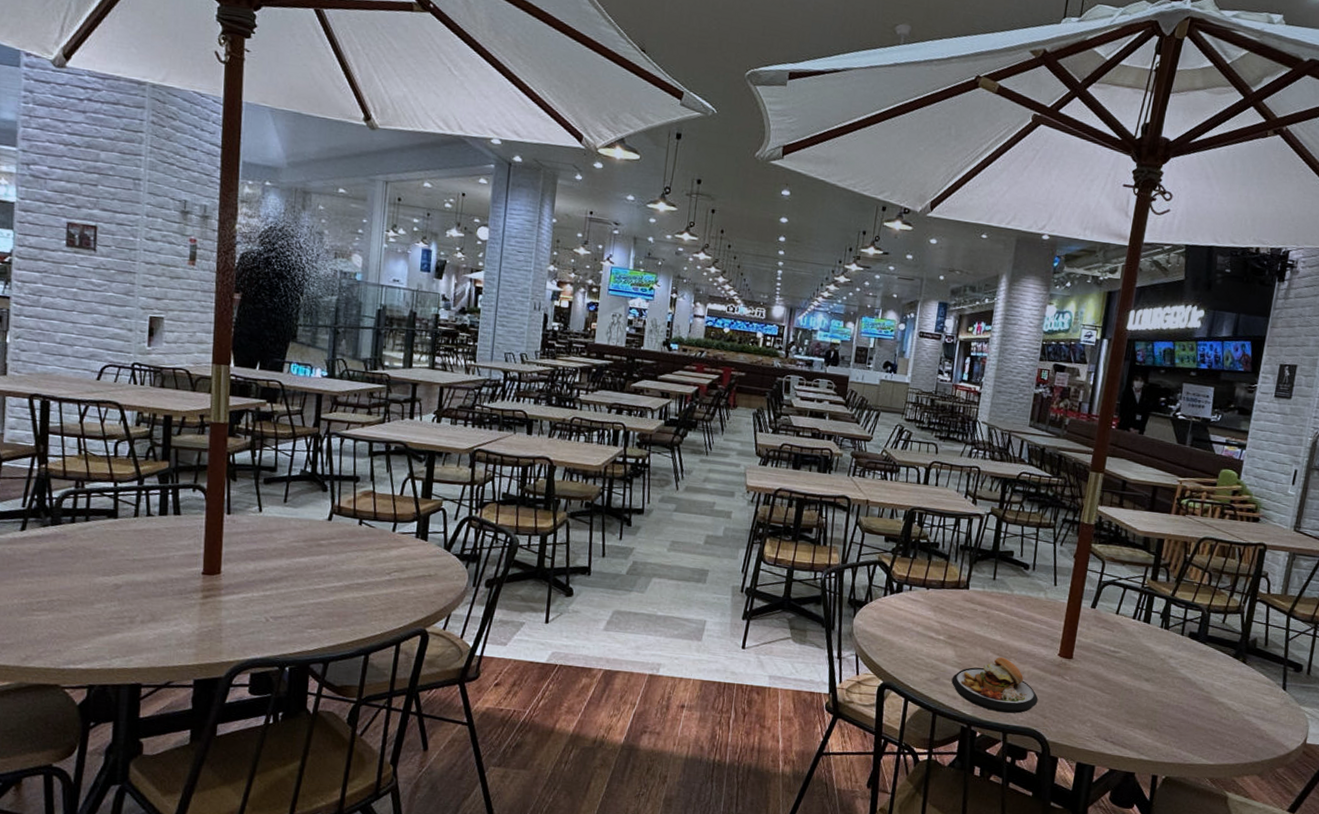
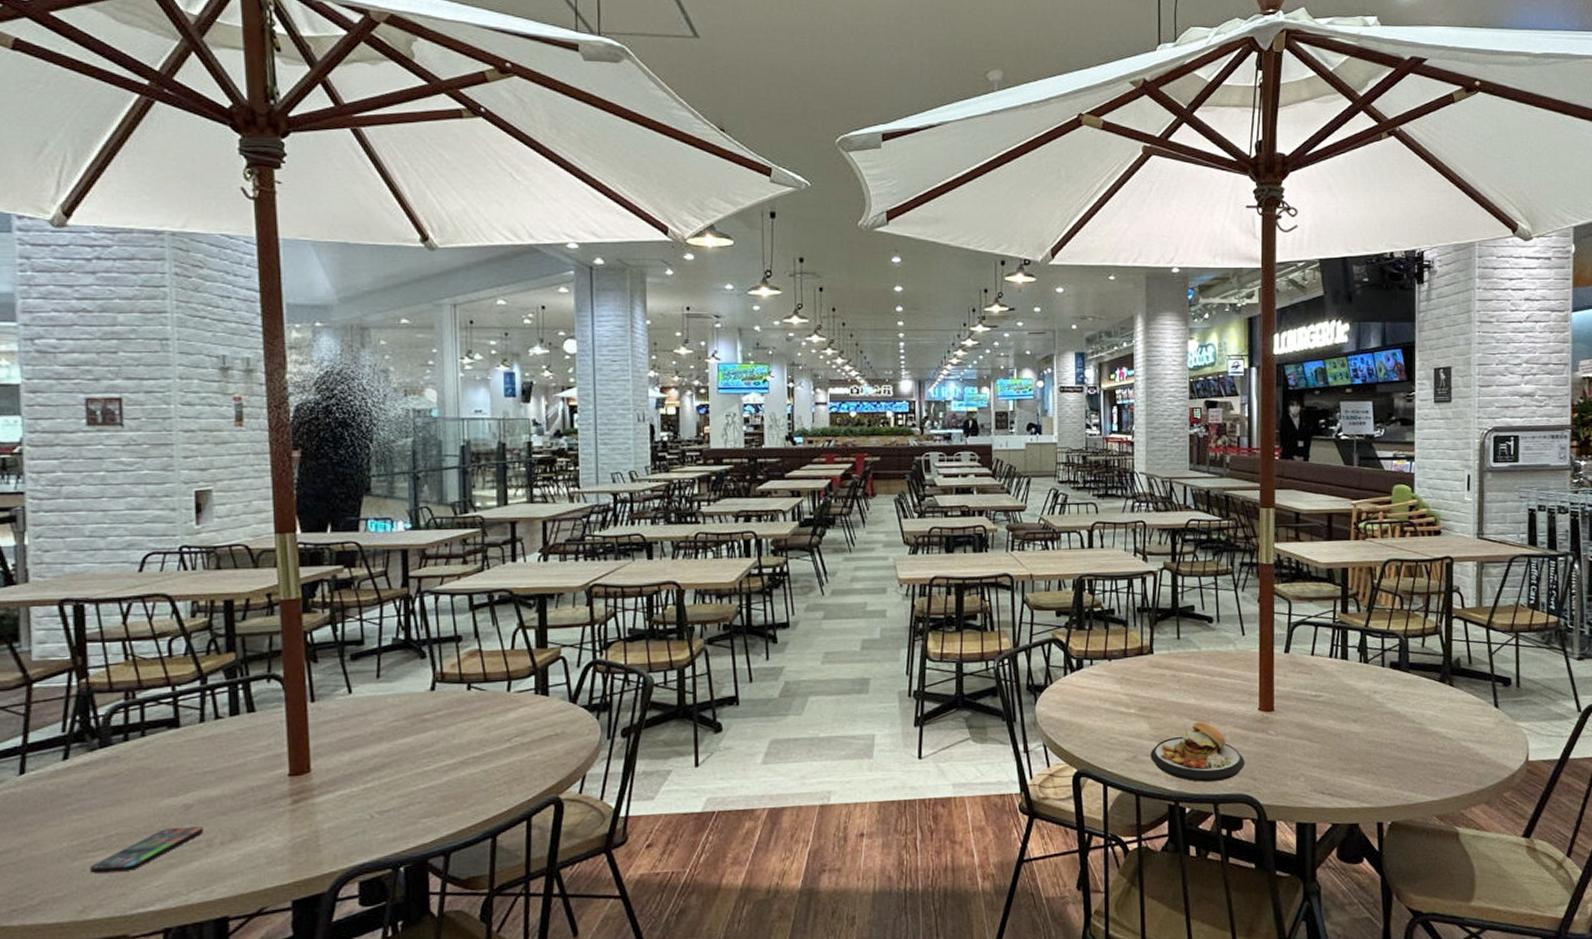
smartphone: none [33,601,128,632] -> present [89,826,203,874]

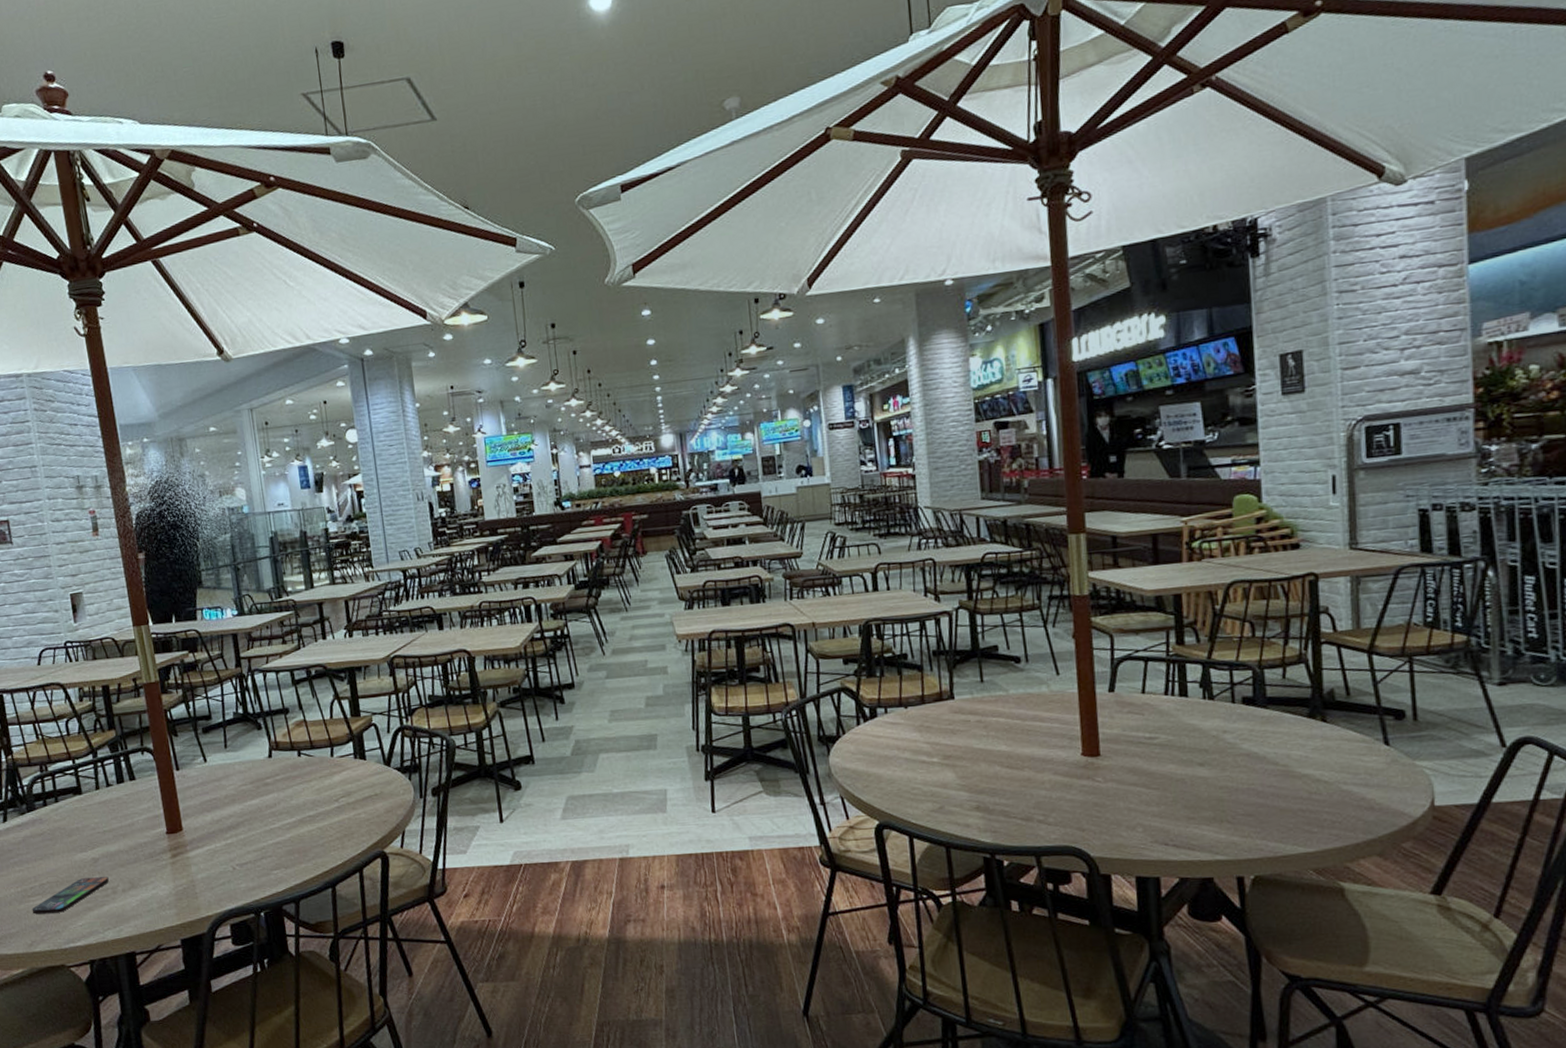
burger: present [1150,721,1245,783] -> none [959,769,1070,834]

